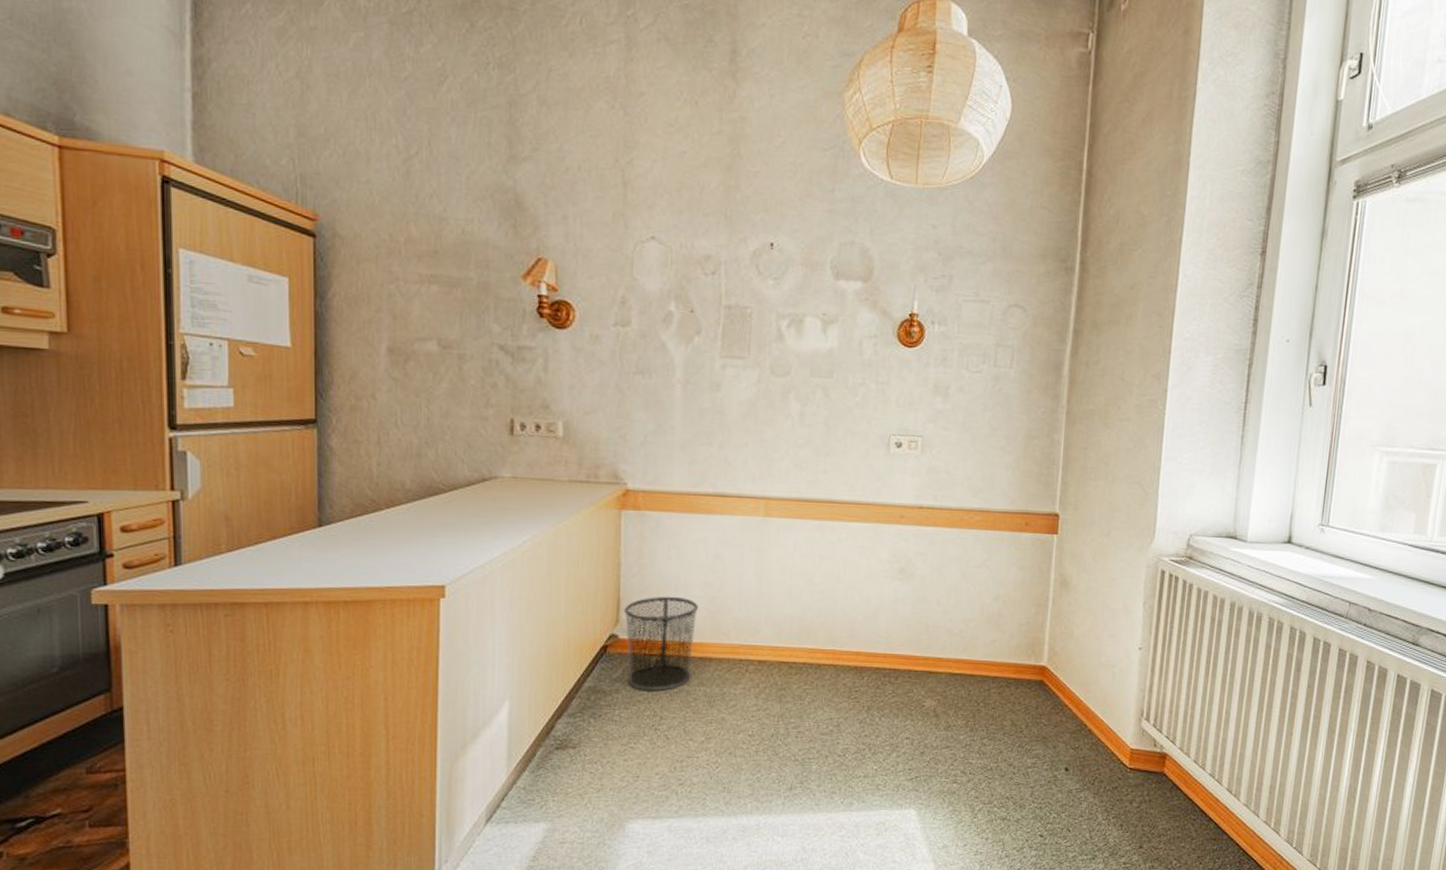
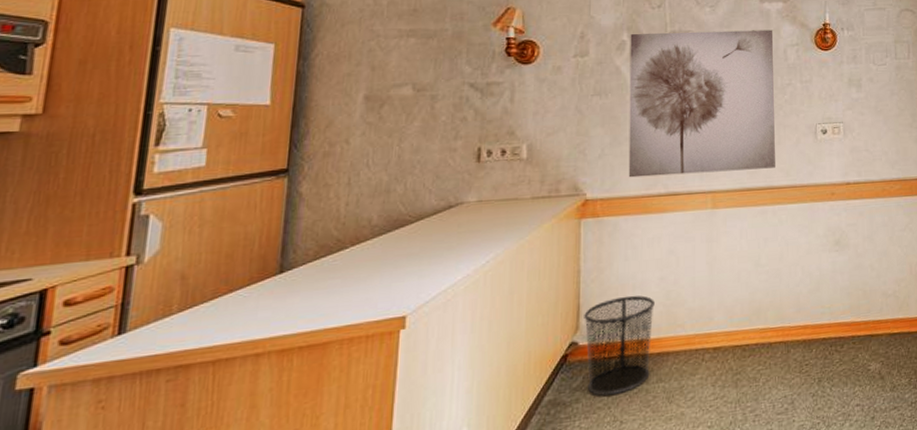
wall art: none [673,304,847,480] -> present [628,30,775,178]

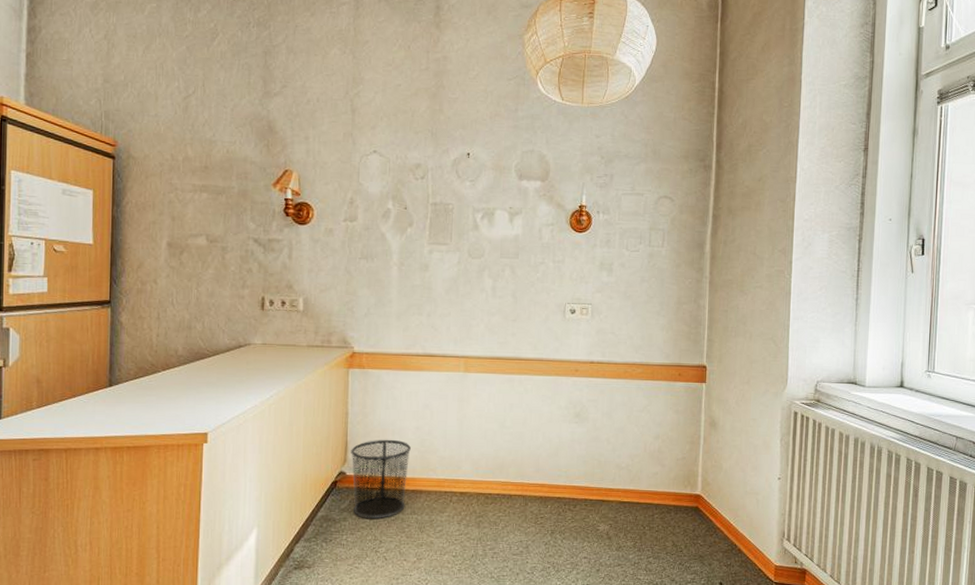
wall art: present [628,30,775,178] -> none [391,203,529,341]

